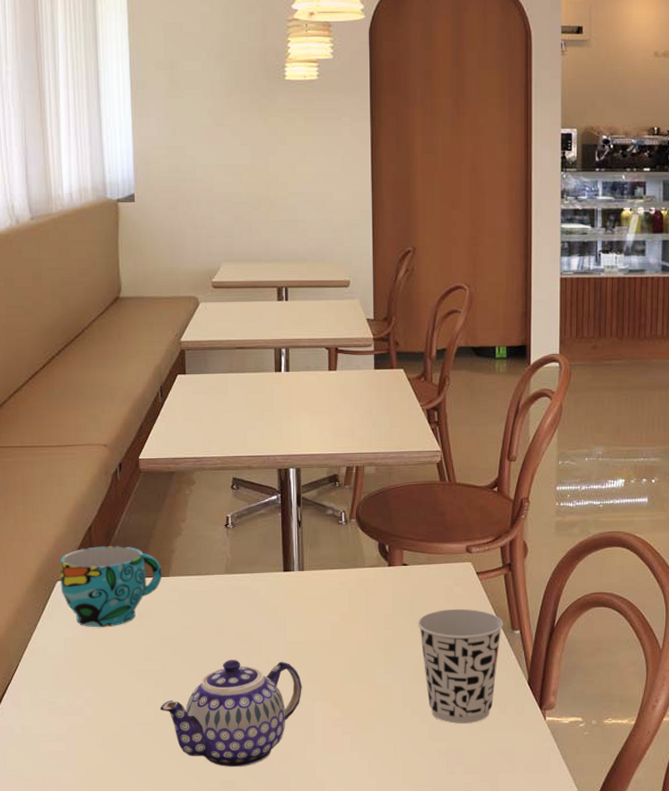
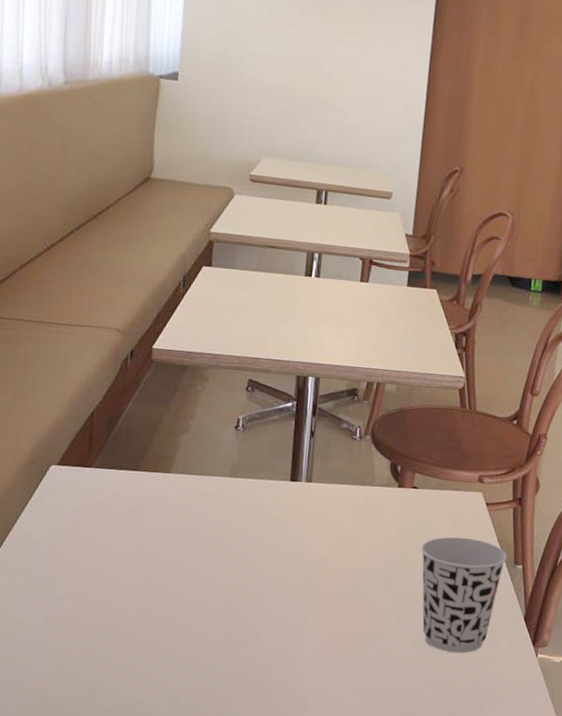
cup: present [60,546,163,628] -> none [54,433,164,519]
teapot: present [160,659,302,768] -> none [145,564,297,676]

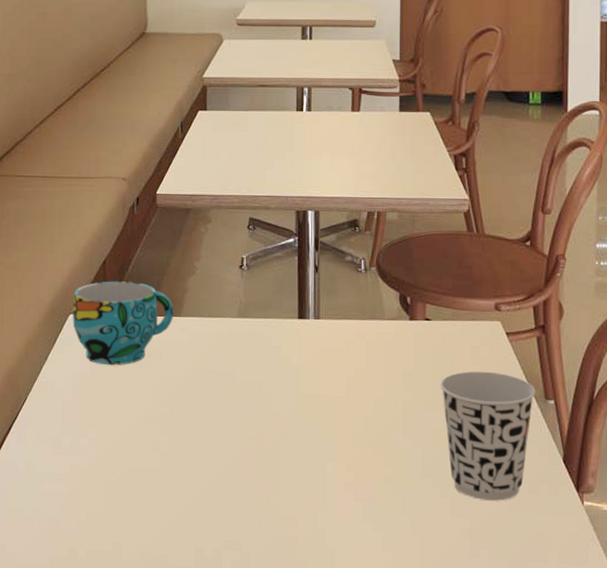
cup: none [54,433,164,519] -> present [72,281,174,366]

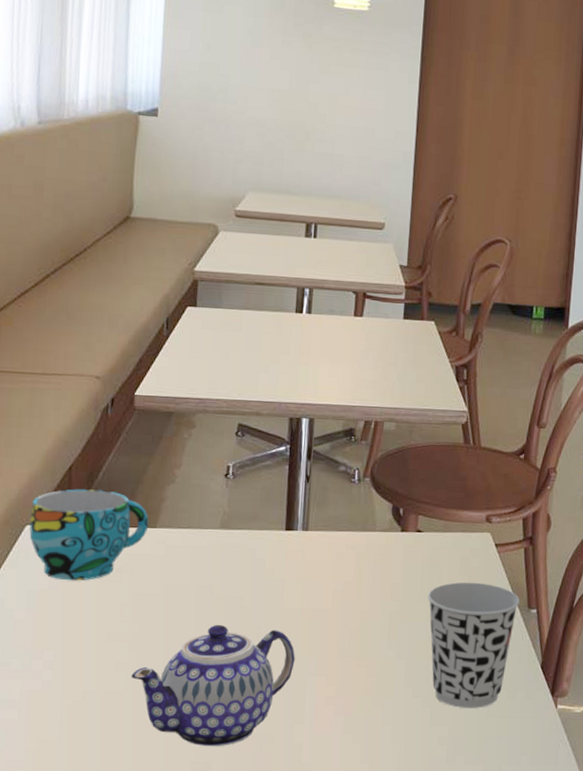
teapot: none [165,408,314,528] -> present [131,624,295,747]

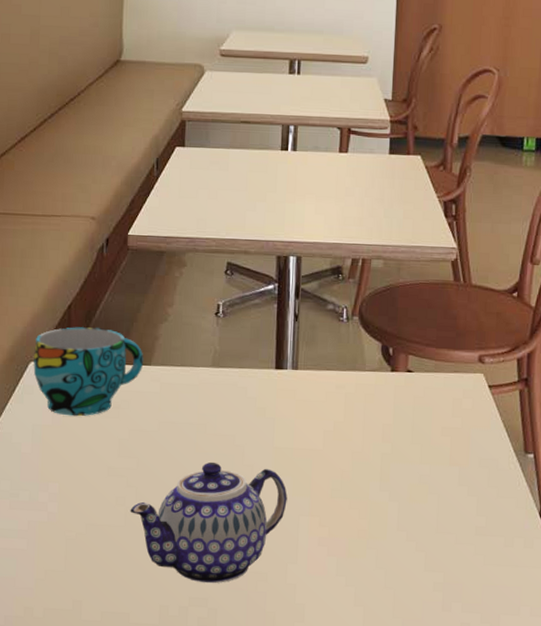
cup: present [427,582,520,708] -> none [419,424,516,555]

